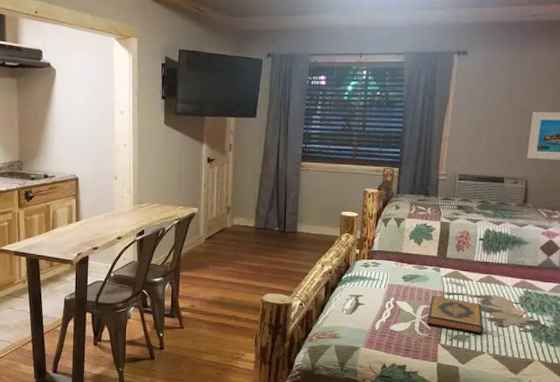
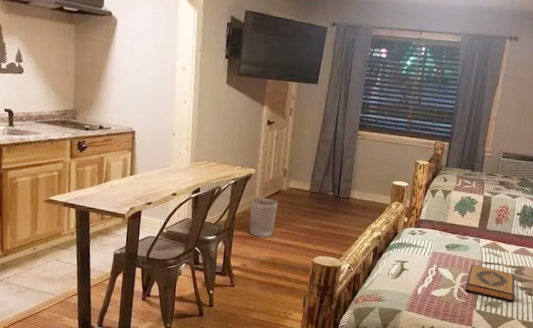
wastebasket: none [195,236,223,277] -> present [249,197,278,238]

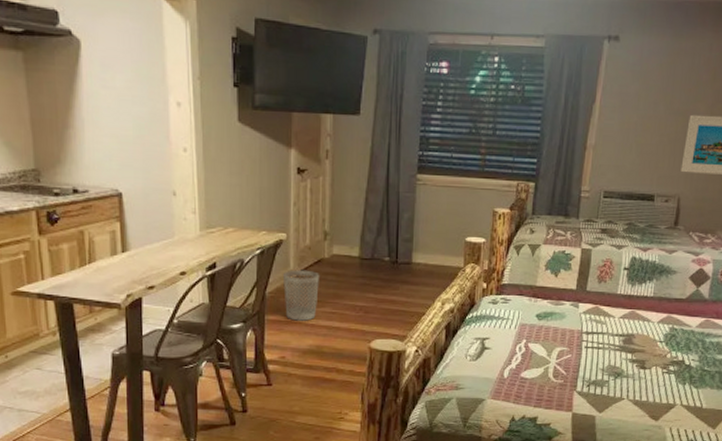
hardback book: present [465,265,515,302] -> none [563,336,624,378]

